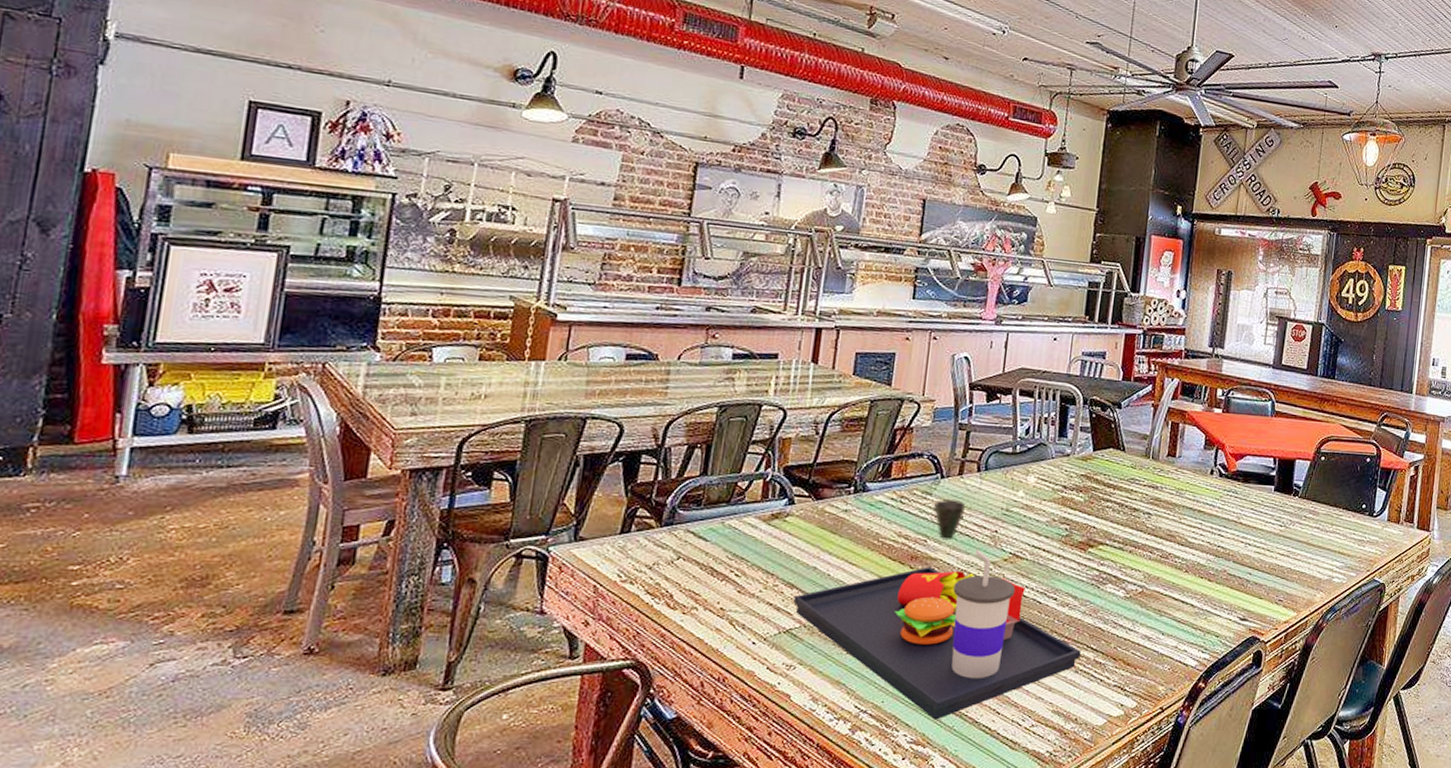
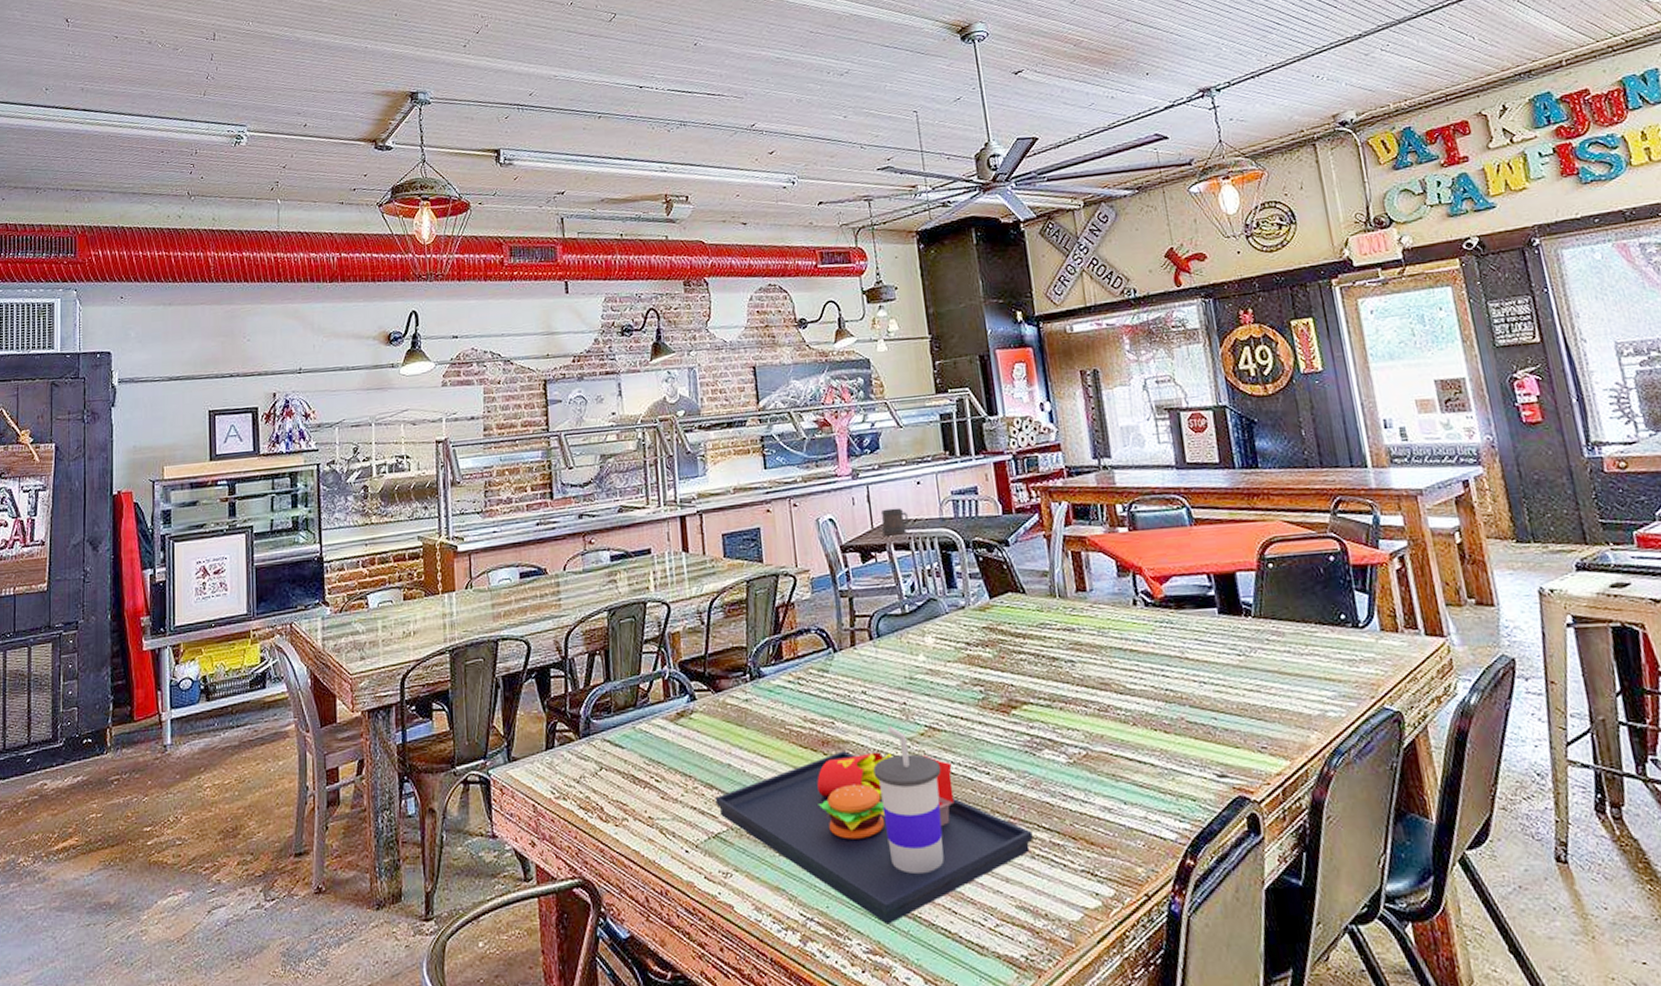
cup: present [933,499,965,539] -> none [832,674,867,718]
beer mug: none [1011,357,1039,383] -> present [880,507,908,536]

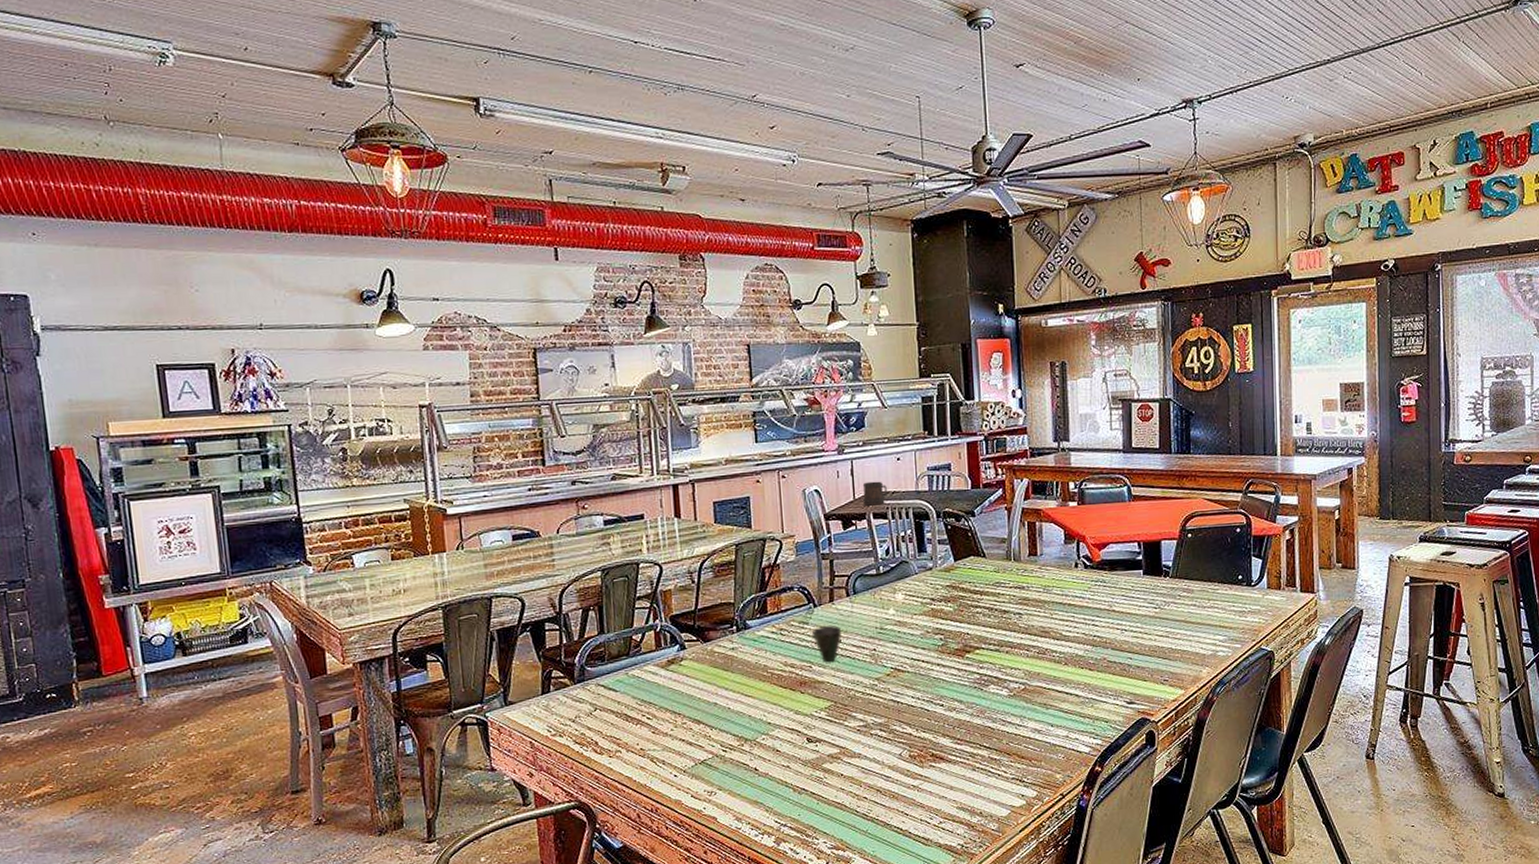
food tray: present [715,725,1033,925] -> none [702,668,975,826]
cup: none [832,674,867,718] -> present [811,625,841,663]

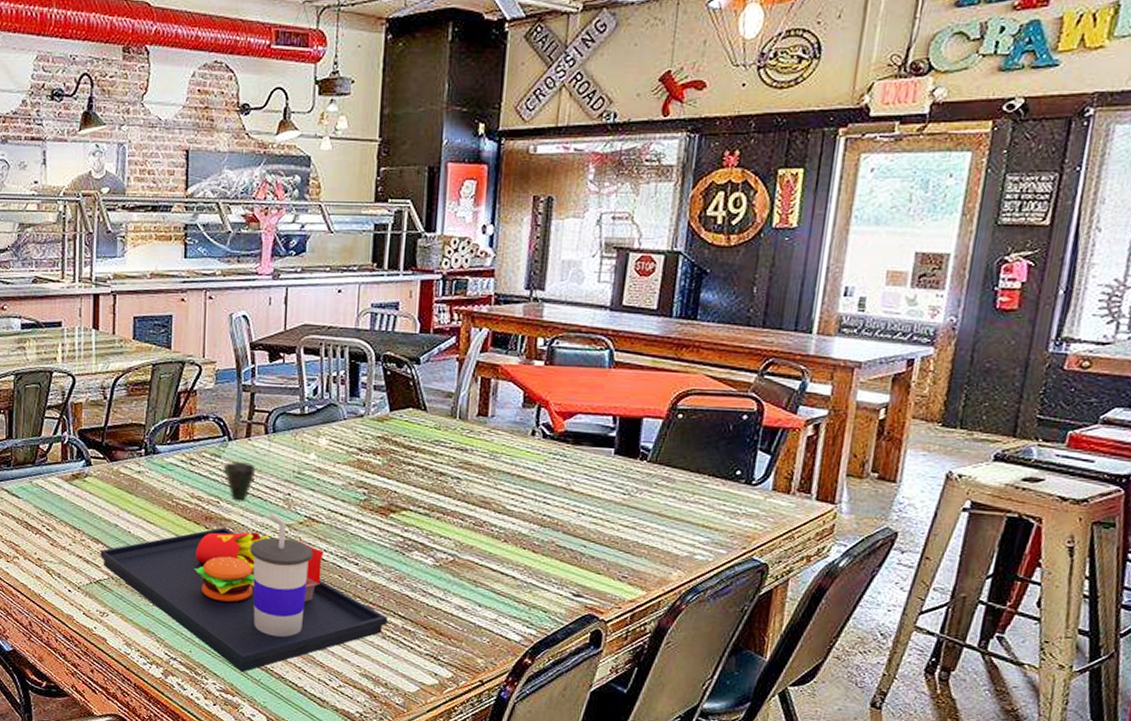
food tray: none [702,668,975,826] -> present [100,511,388,673]
beer mug: present [862,481,887,506] -> none [293,312,323,340]

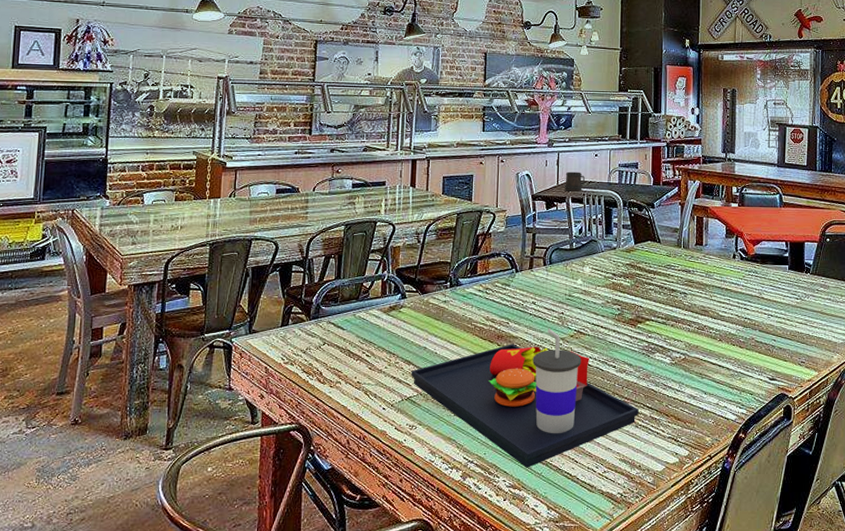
cup: present [223,462,255,501] -> none [511,289,536,321]
beer mug: none [293,312,323,340] -> present [564,171,585,192]

